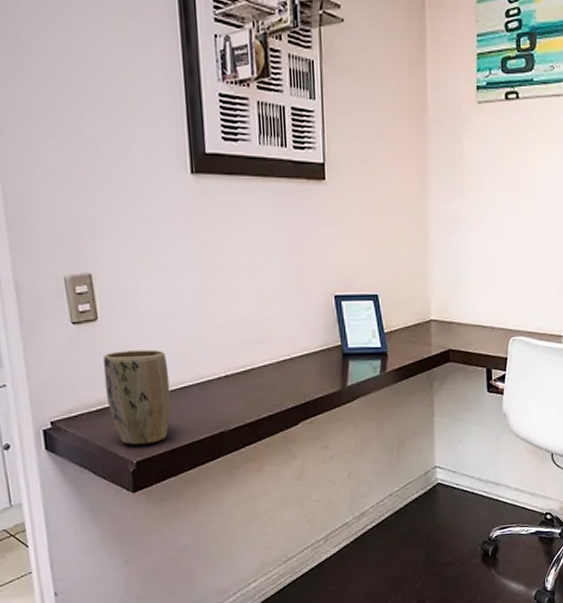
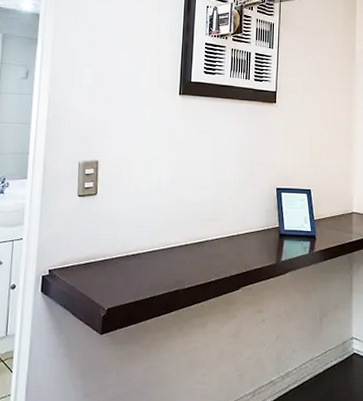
plant pot: present [102,349,171,445] -> none [93,219,143,295]

